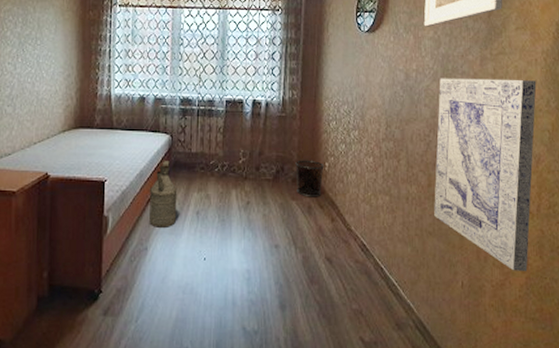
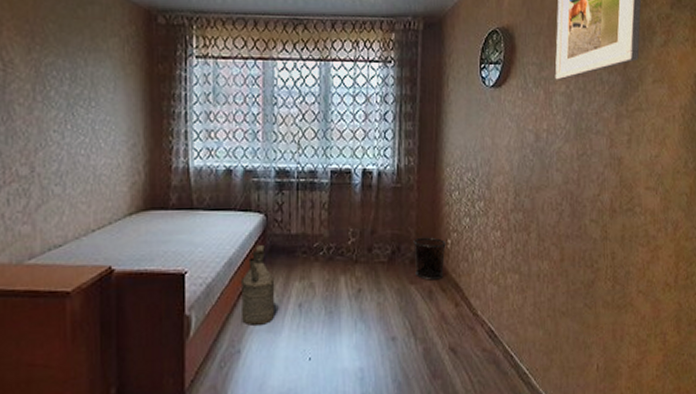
wall art: present [434,78,537,272] -> none [567,138,674,350]

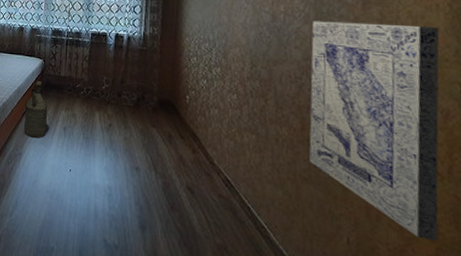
waste bin: present [413,237,446,280] -> none [156,90,185,128]
wall art: none [567,138,674,350] -> present [309,21,440,242]

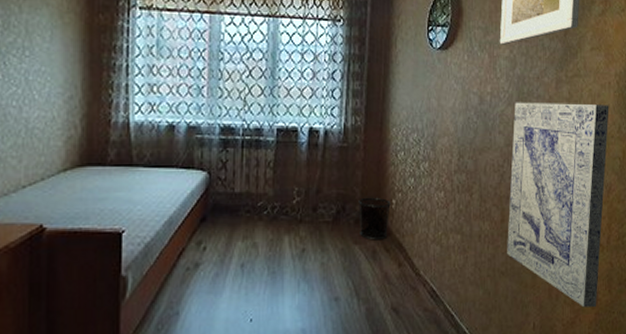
watering can: present [24,81,48,138] -> none [180,204,217,286]
waste bin: none [156,90,185,128] -> present [358,197,391,240]

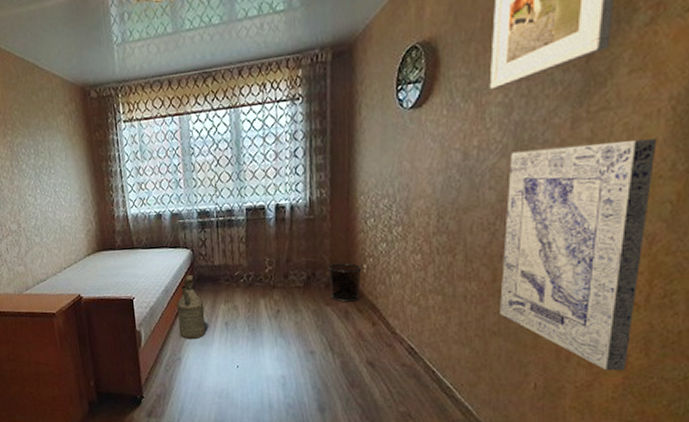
watering can: none [180,204,217,286] -> present [176,275,205,339]

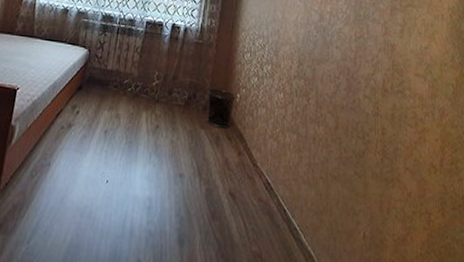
watering can: present [176,275,205,339] -> none [56,75,89,144]
wall art: present [500,138,657,372] -> none [340,22,442,229]

